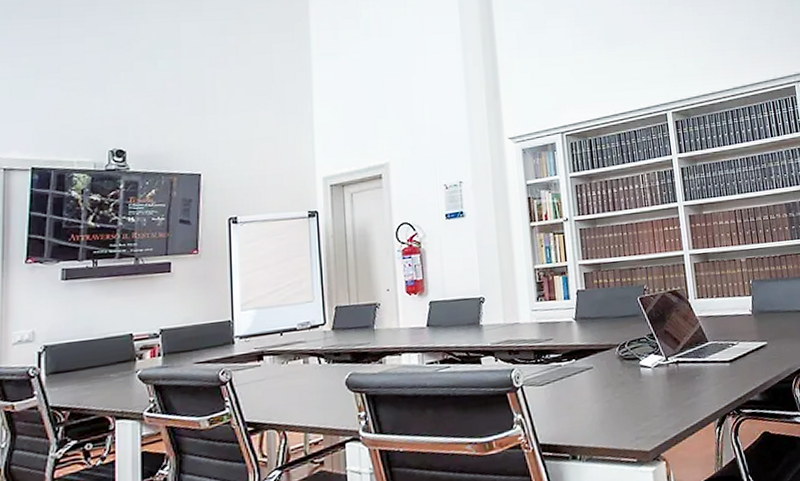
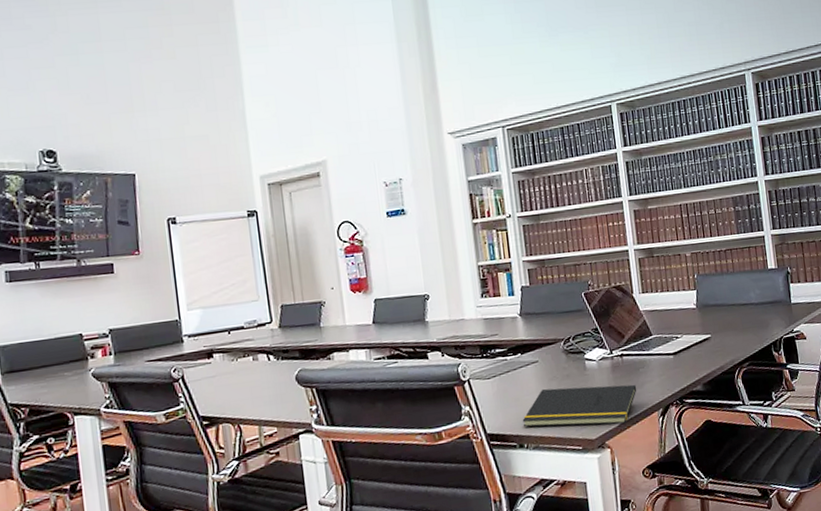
notepad: none [575,393,693,437] -> present [522,384,637,427]

